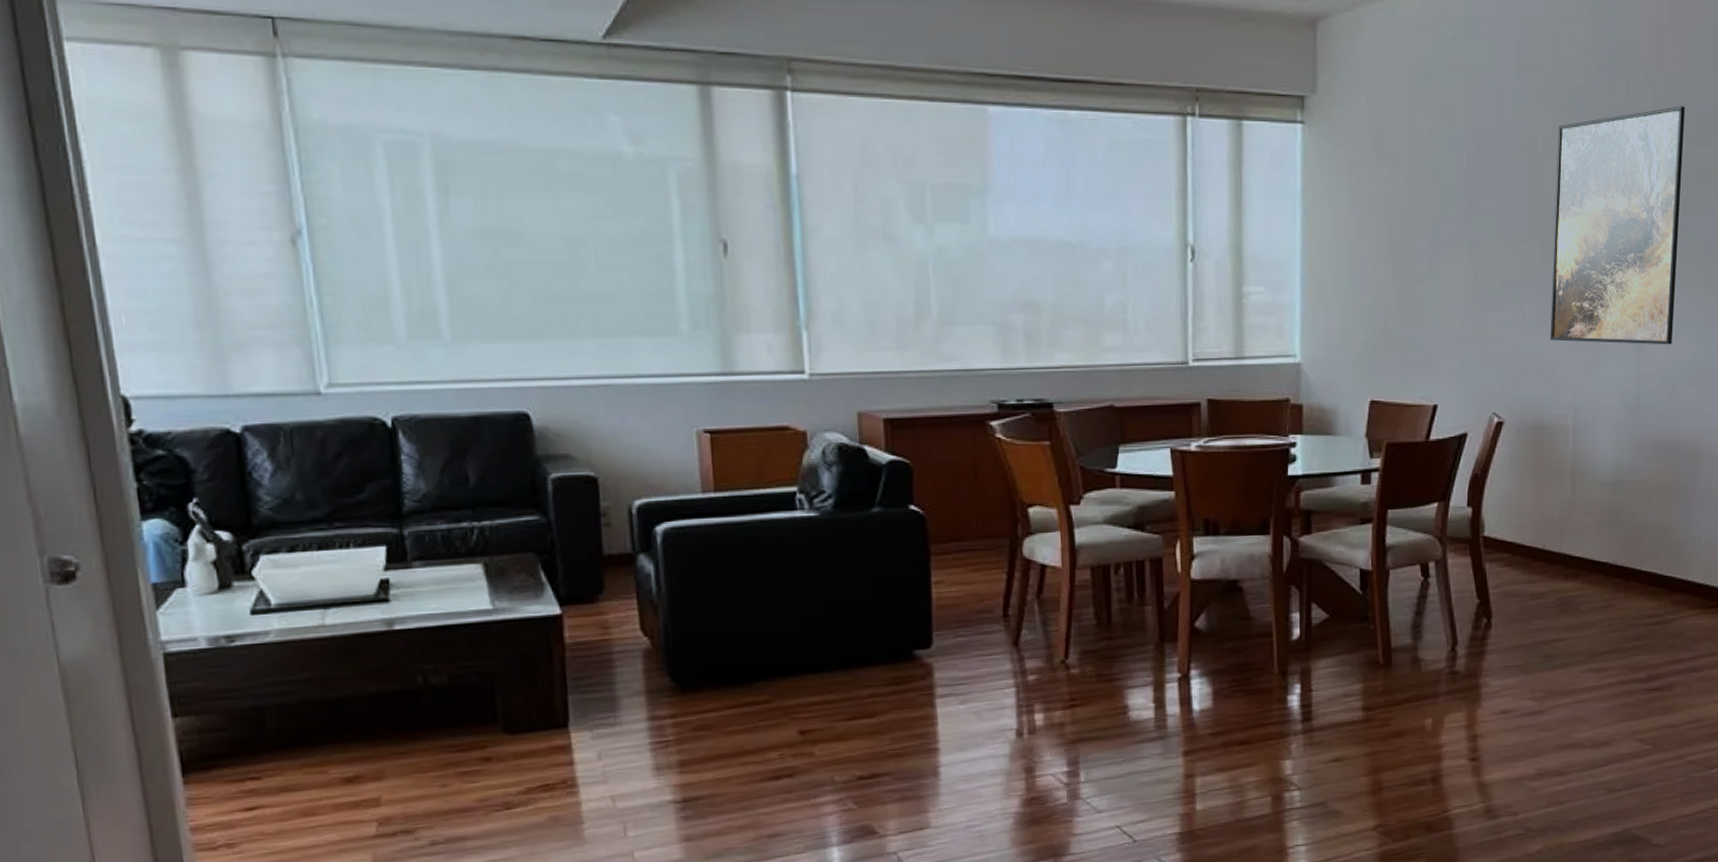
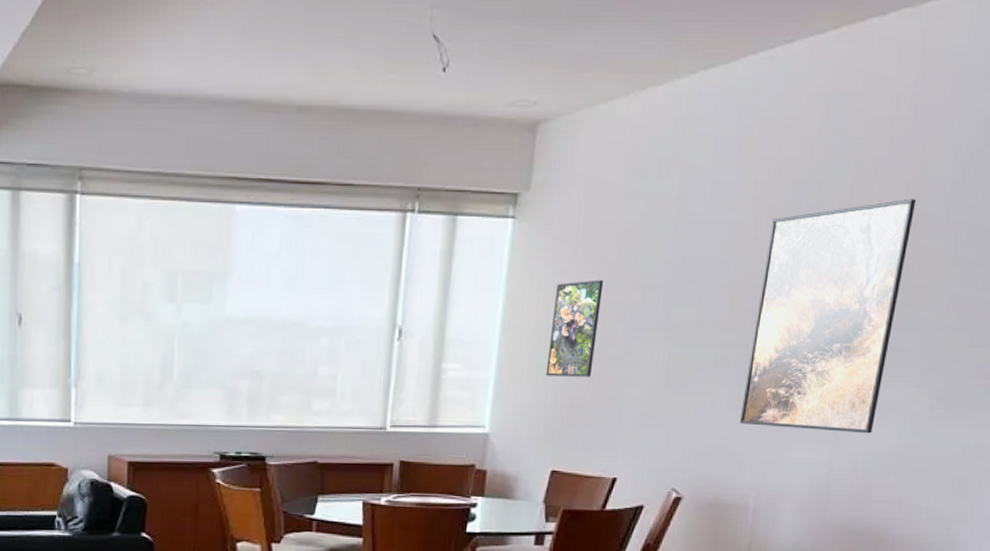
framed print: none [1353,190,1403,297] -> present [546,279,604,377]

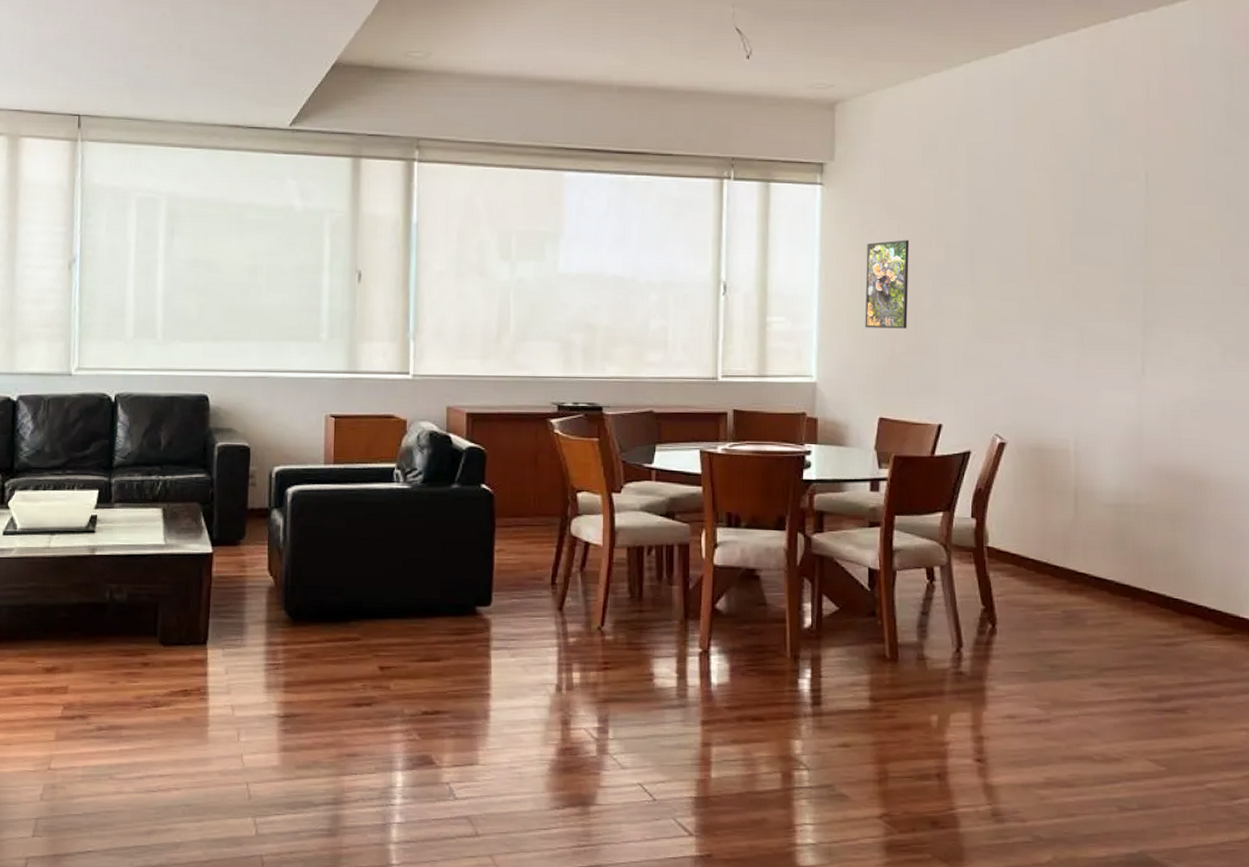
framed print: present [739,199,917,434] -> none [1049,169,1178,380]

